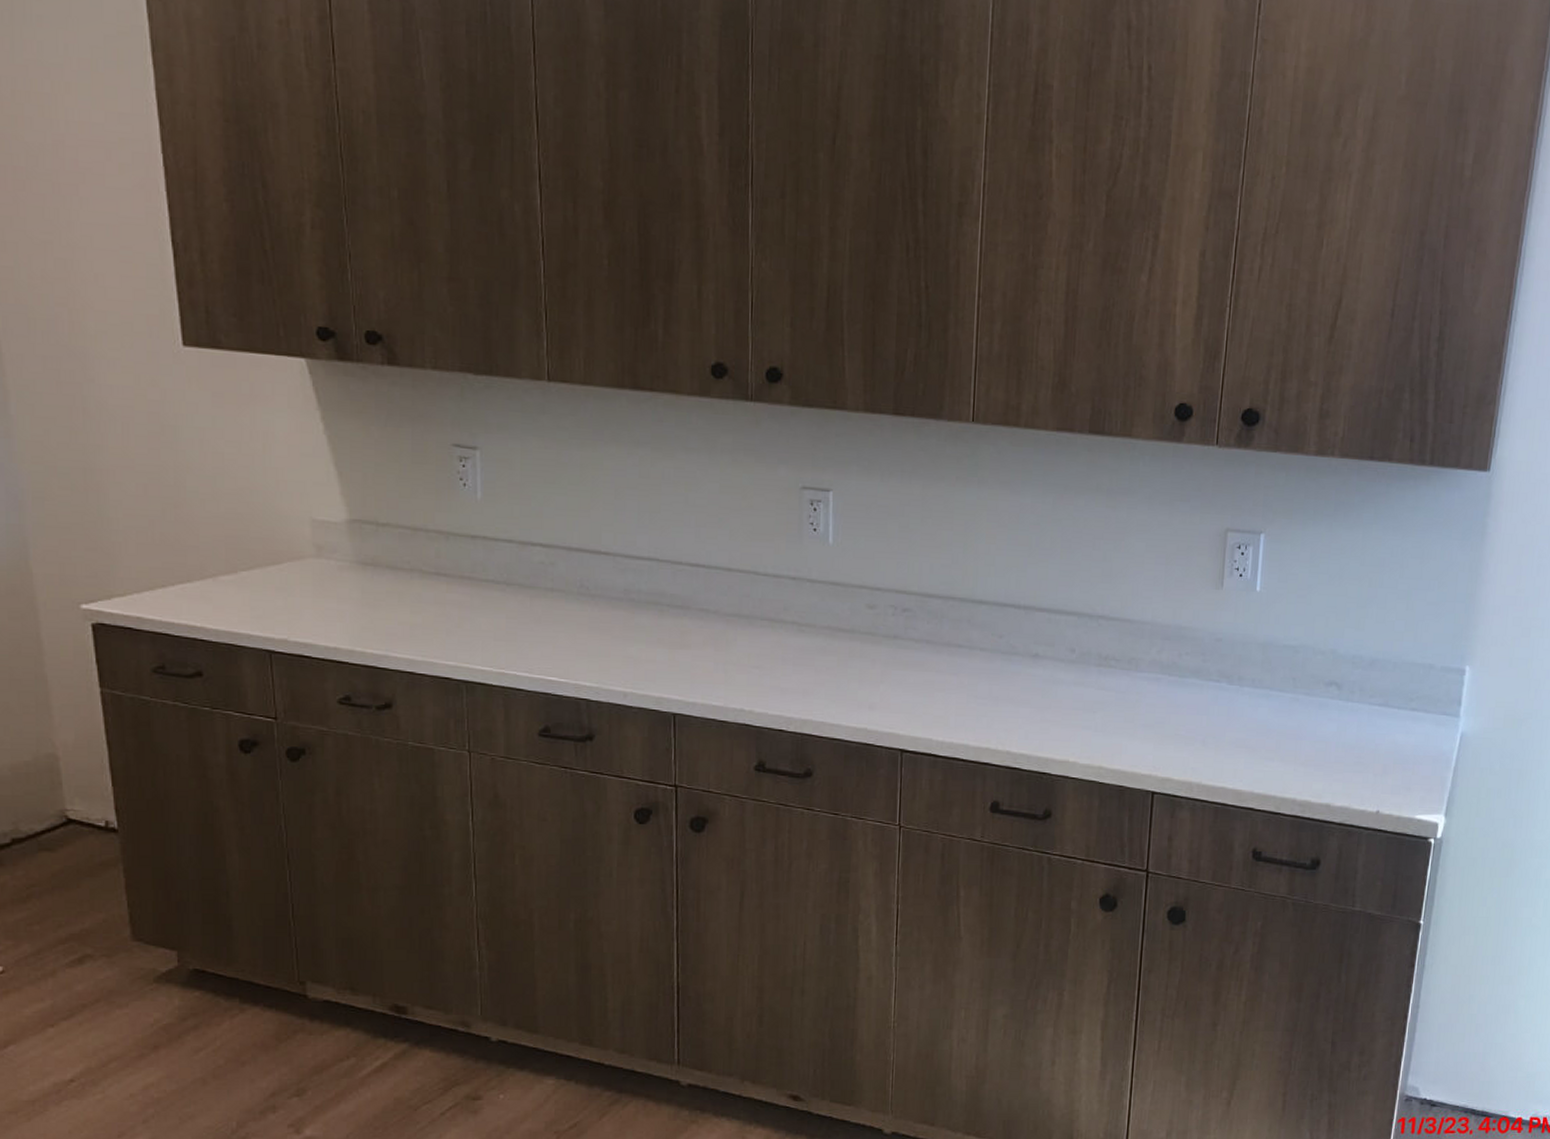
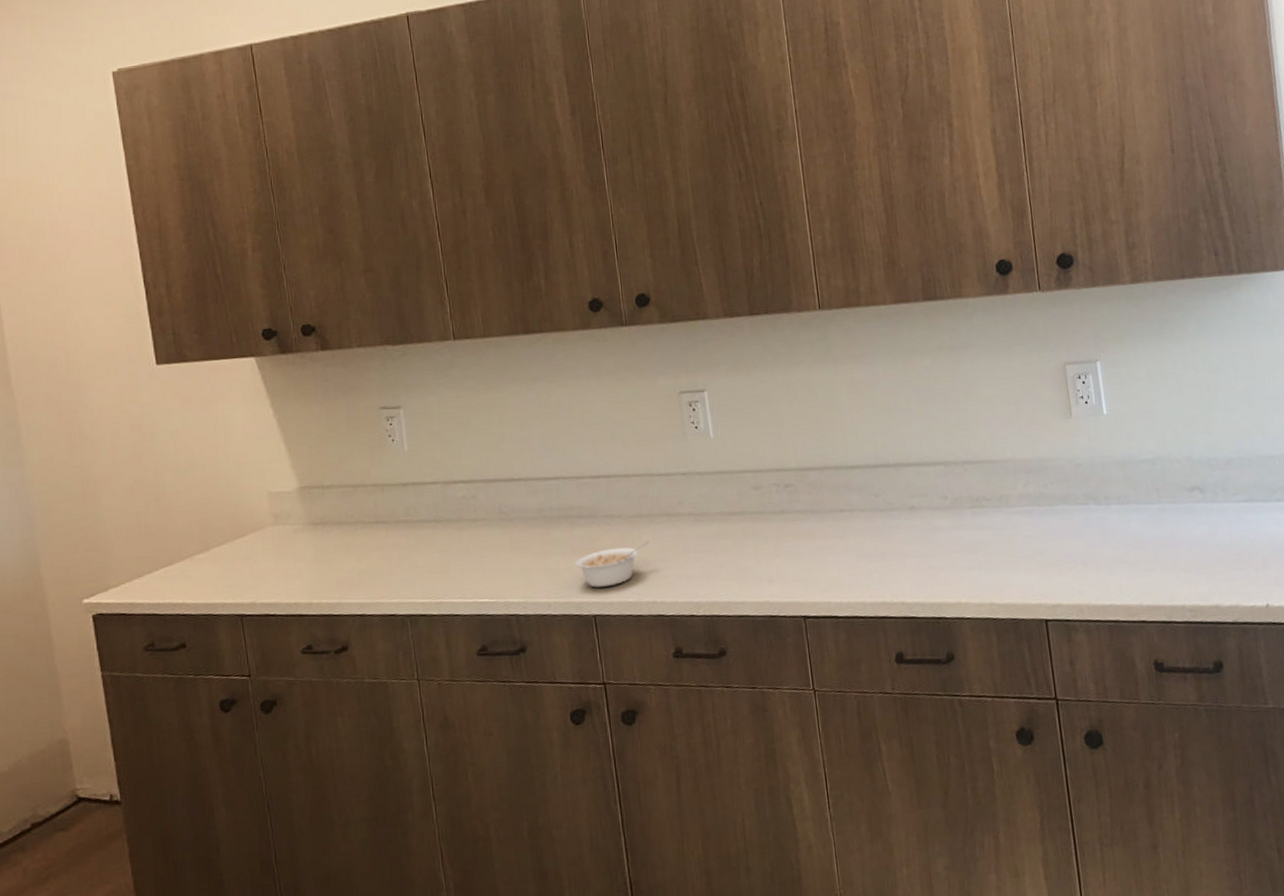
legume: none [659,644,745,685] -> present [575,541,650,588]

